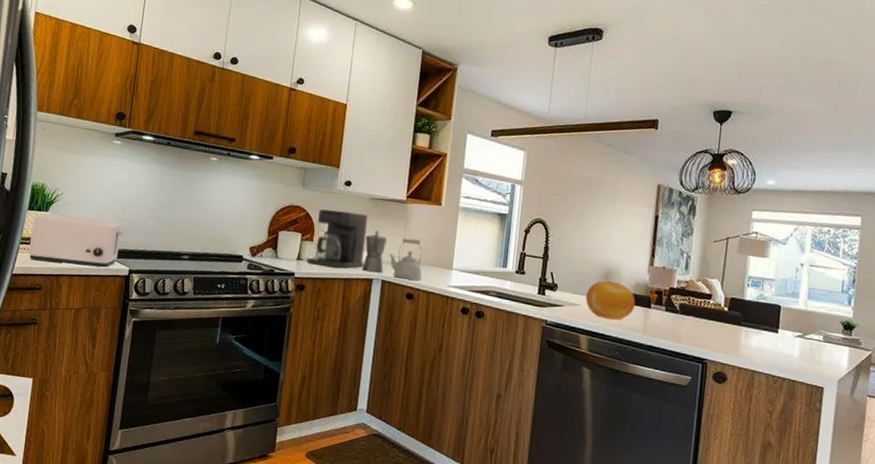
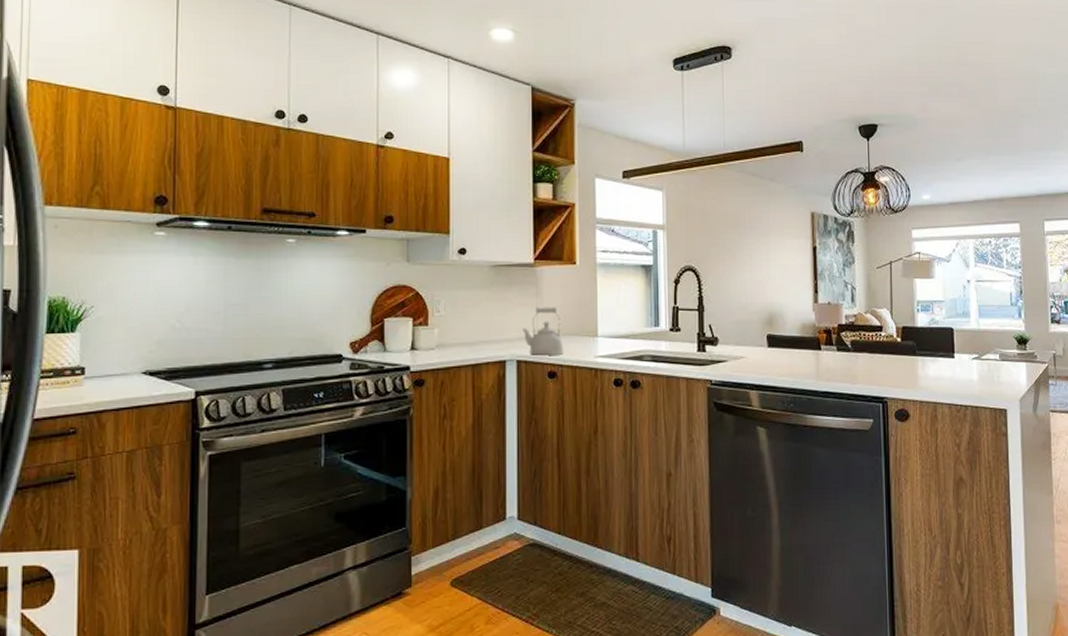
toaster: present [28,213,124,268] -> none [53,333,182,397]
coffee maker: present [306,209,368,269] -> none [423,284,493,354]
coffeepot: present [362,230,388,273] -> none [492,302,518,353]
fruit: present [585,281,636,320] -> none [750,325,805,369]

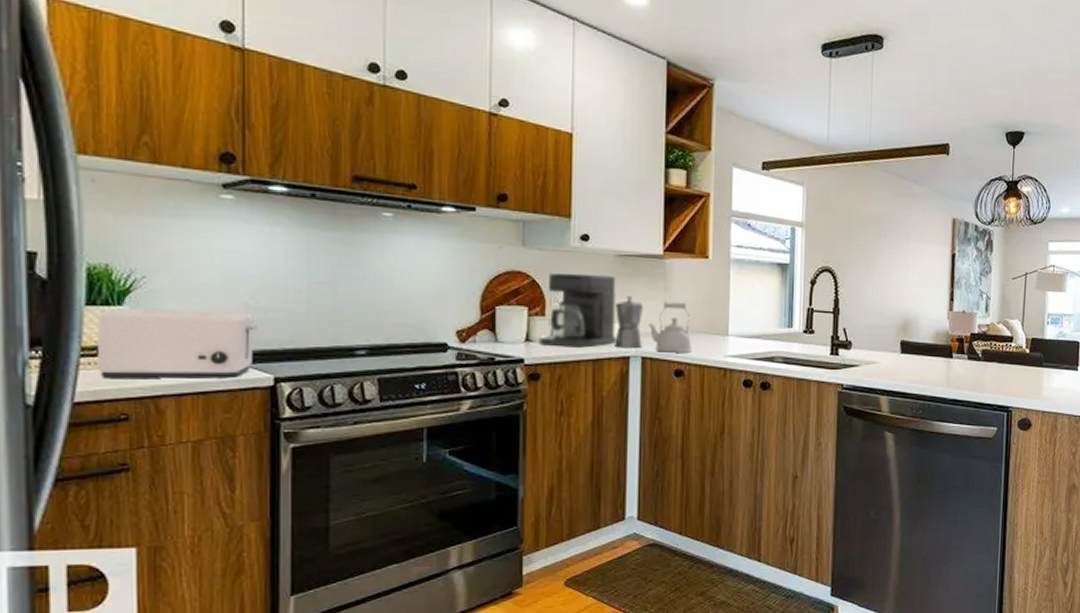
toaster: none [53,333,182,397] -> present [96,308,258,379]
coffee maker: none [423,284,493,354] -> present [539,273,616,348]
coffeepot: none [492,302,518,353] -> present [615,294,644,349]

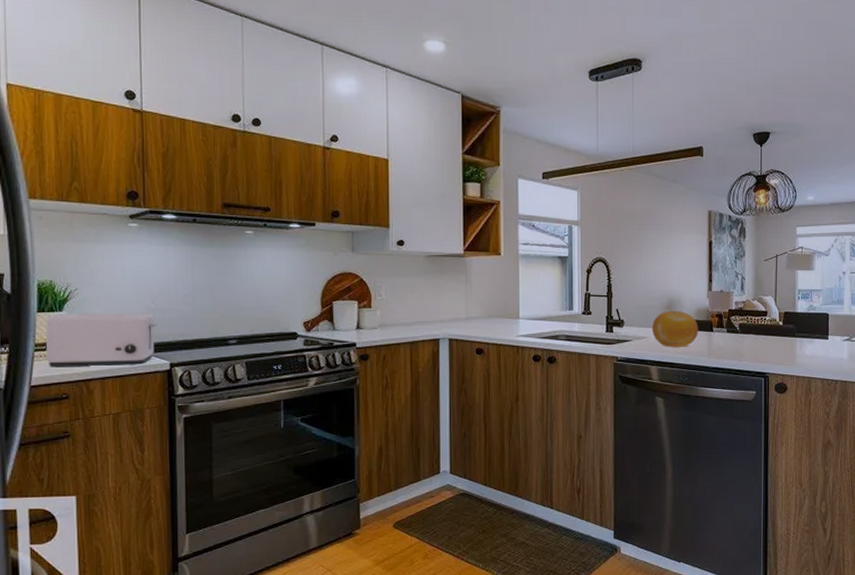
coffee maker: present [539,273,616,348] -> none [367,272,428,333]
coffeepot: present [615,294,644,349] -> none [427,288,450,332]
kettle: present [648,302,692,354] -> none [454,292,490,336]
fruit: none [883,332,937,375] -> present [651,310,699,347]

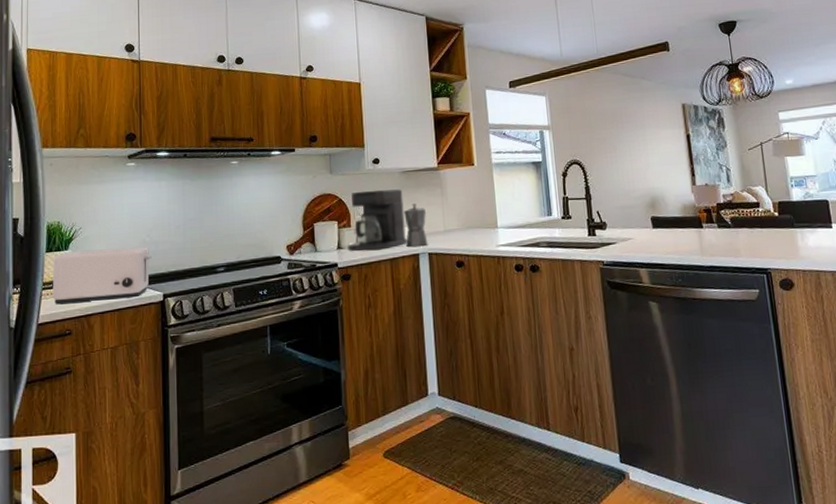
coffee maker: none [367,272,428,333] -> present [347,189,407,251]
coffeepot: none [427,288,450,332] -> present [404,202,428,248]
fruit: present [651,310,699,347] -> none [636,208,688,248]

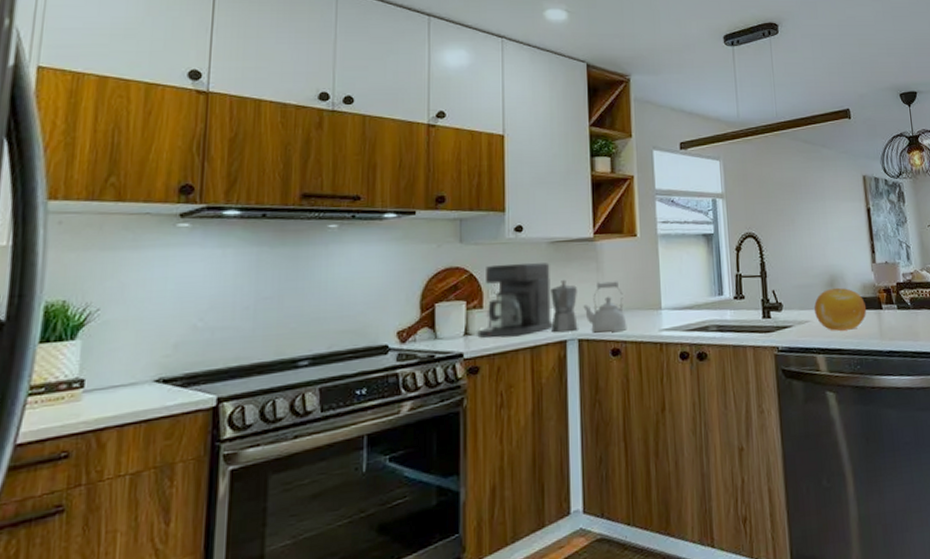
toaster: present [52,246,152,305] -> none [43,334,204,416]
kettle: none [431,204,469,249] -> present [583,281,627,334]
fruit: none [636,208,688,248] -> present [814,287,867,331]

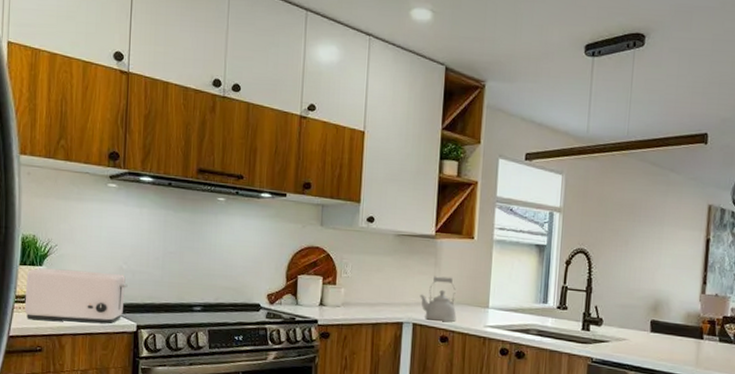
toaster: none [43,334,204,416] -> present [24,268,128,324]
coffee maker: present [477,263,553,338] -> none [330,249,395,313]
coffeepot: present [550,279,578,333] -> none [391,269,417,316]
fruit: present [814,287,867,331] -> none [633,312,687,354]

